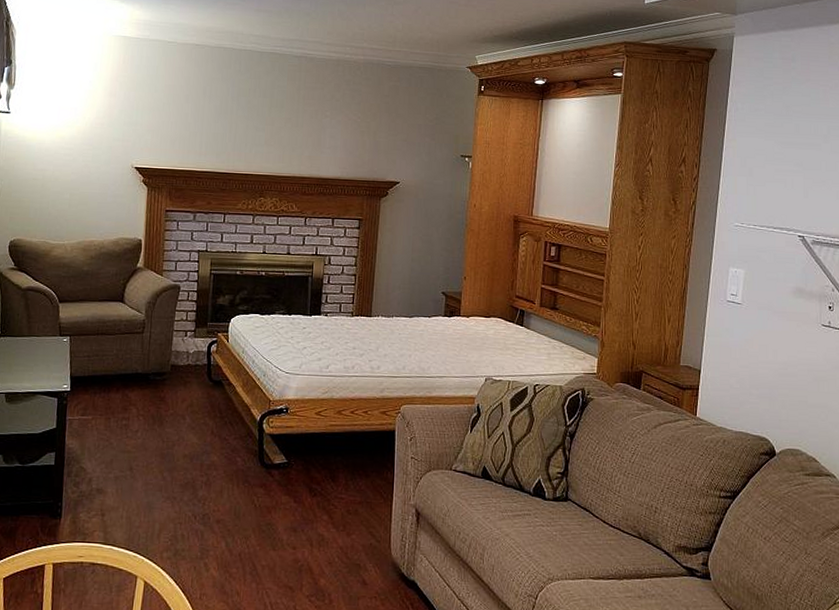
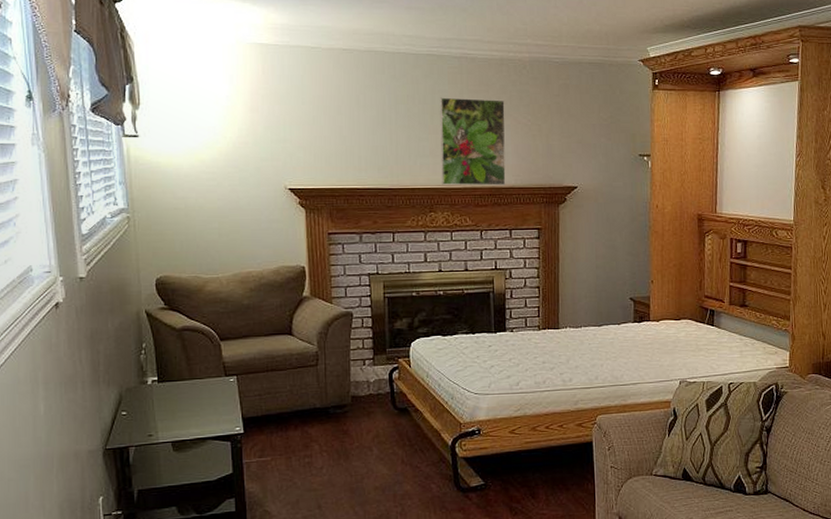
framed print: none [273,92,338,177] -> present [439,97,506,186]

